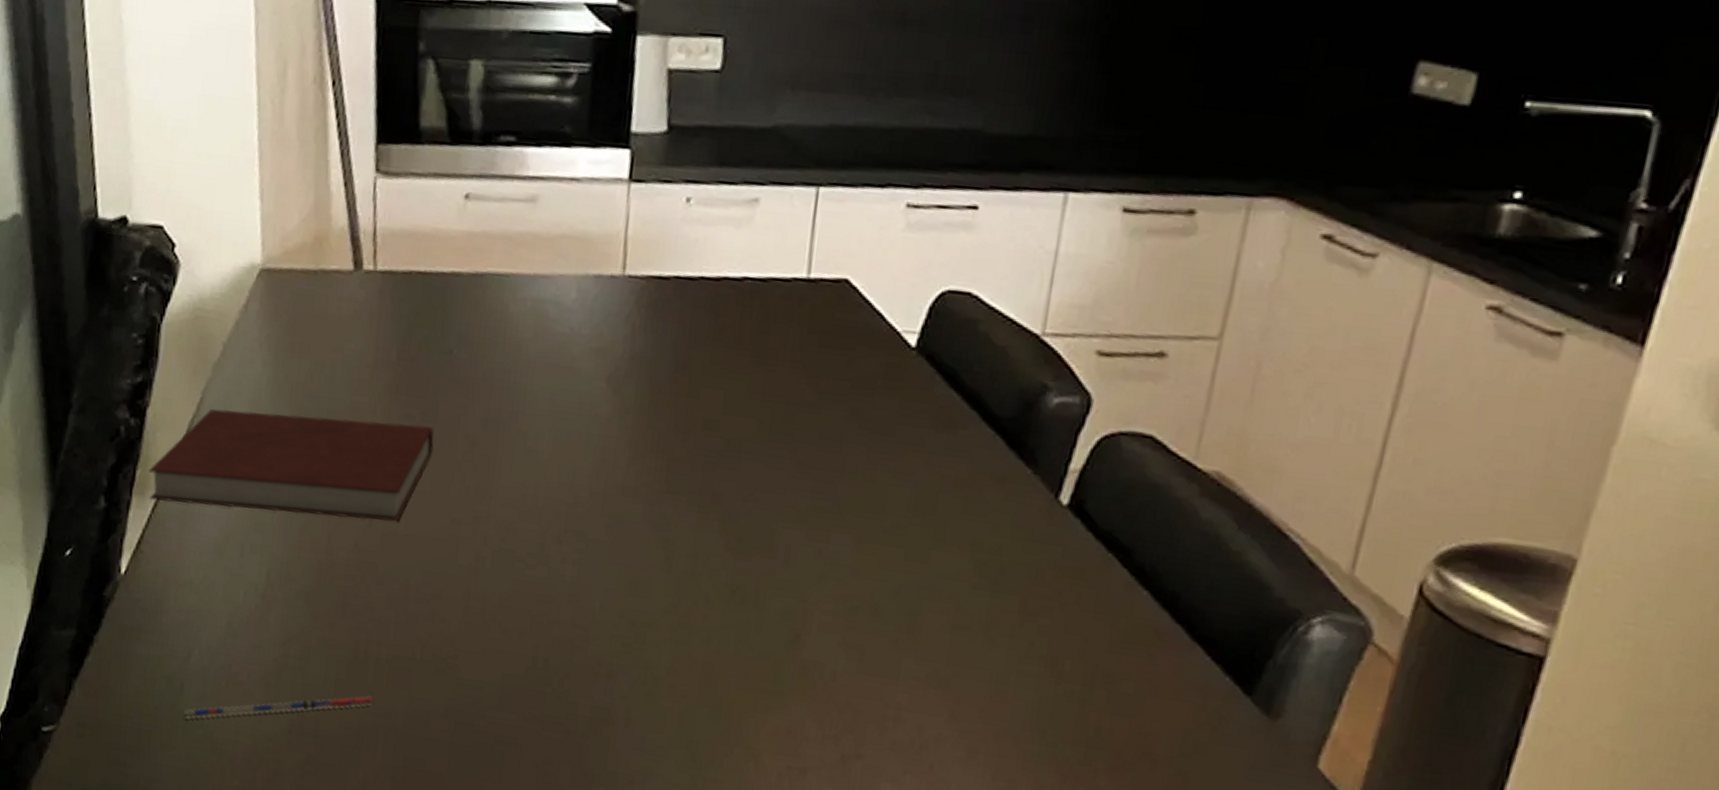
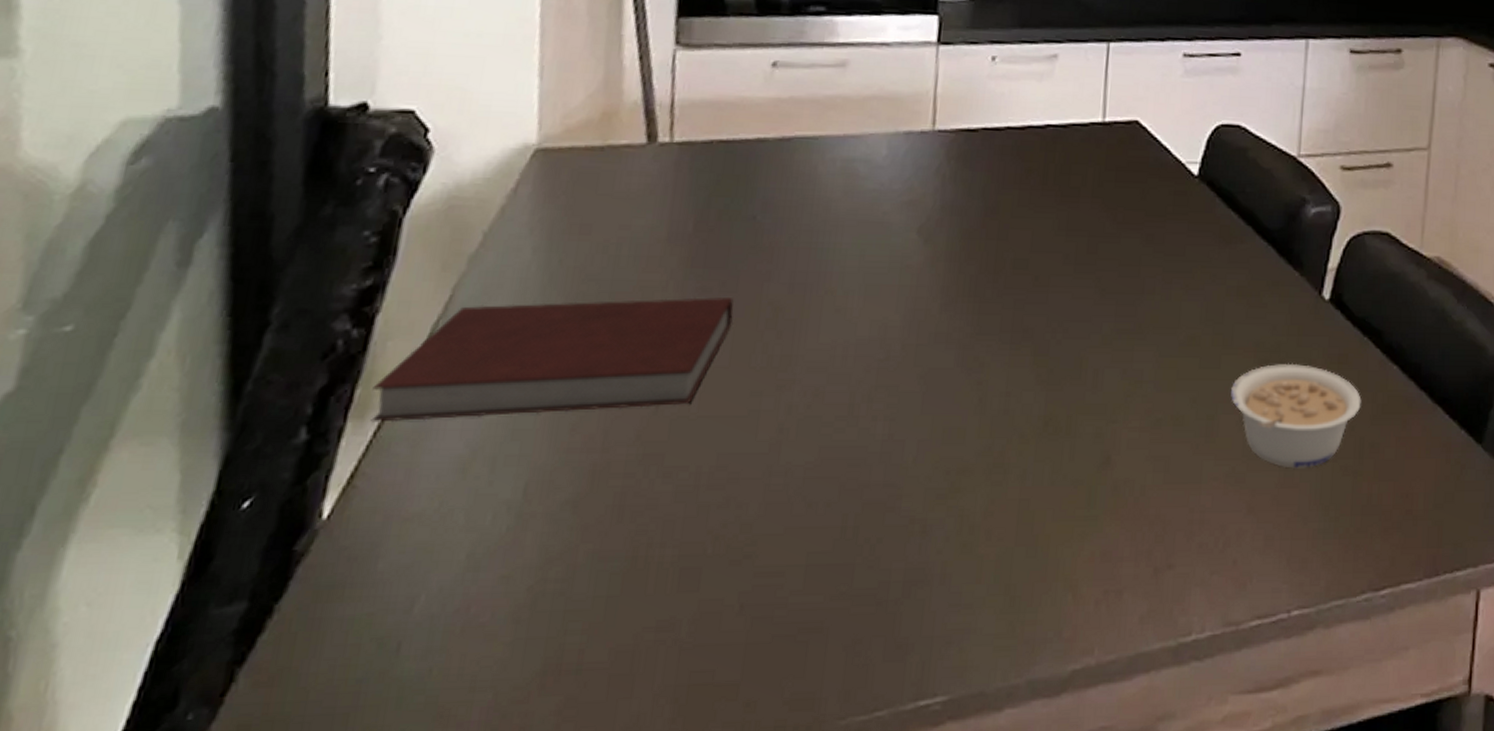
pen: present [184,695,374,719] -> none [398,608,654,686]
legume: none [937,568,1098,686] -> present [1230,363,1362,469]

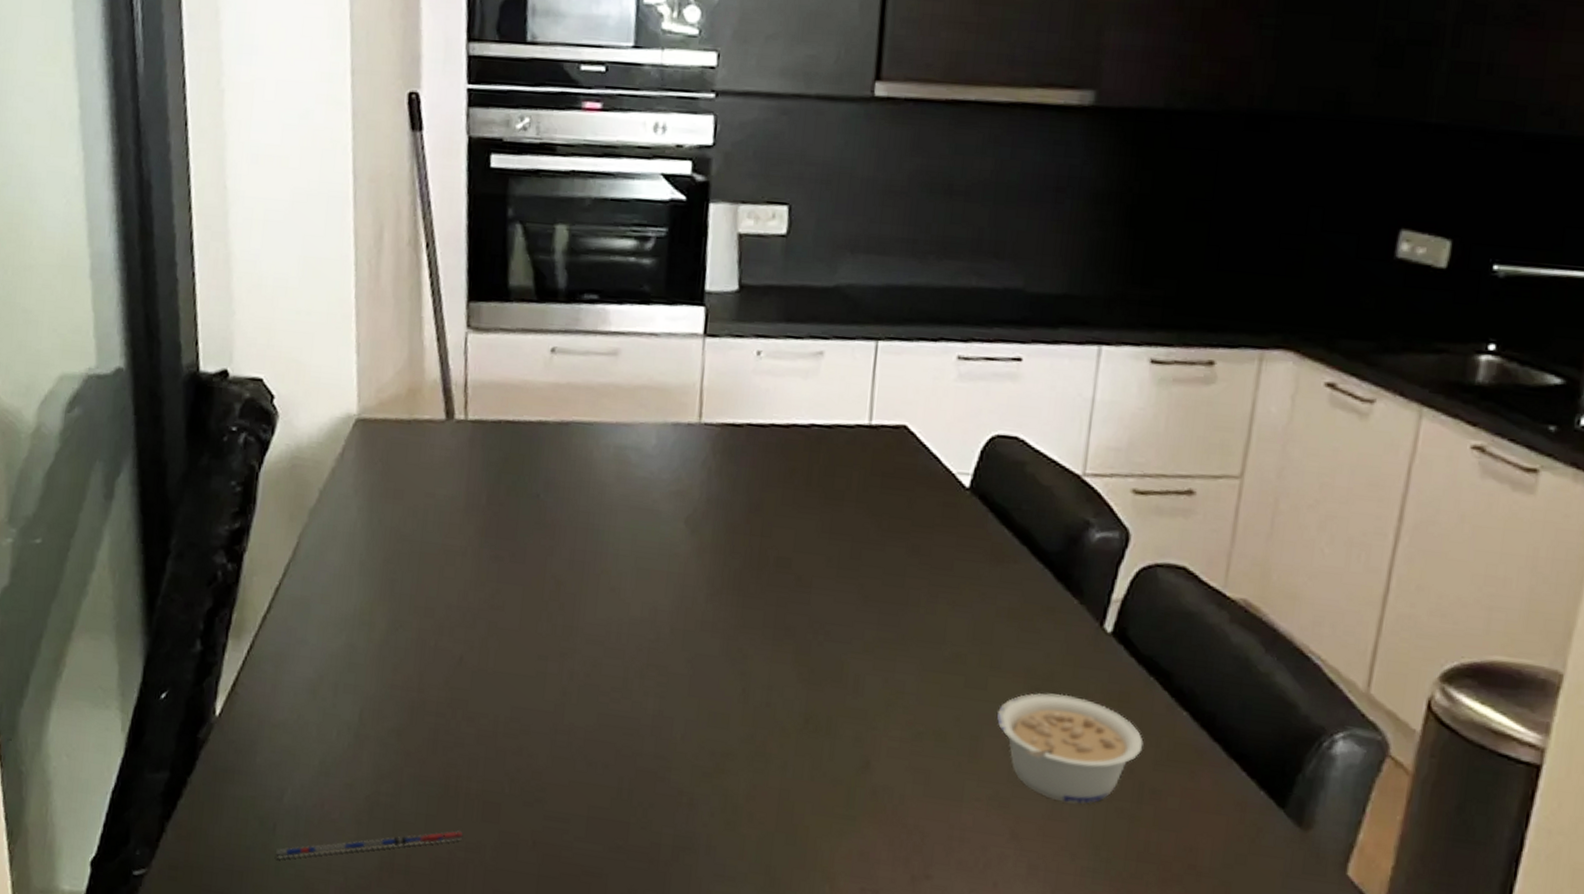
notebook: present [370,297,734,423] -> none [245,553,523,660]
pen: none [398,608,654,686] -> present [276,830,464,859]

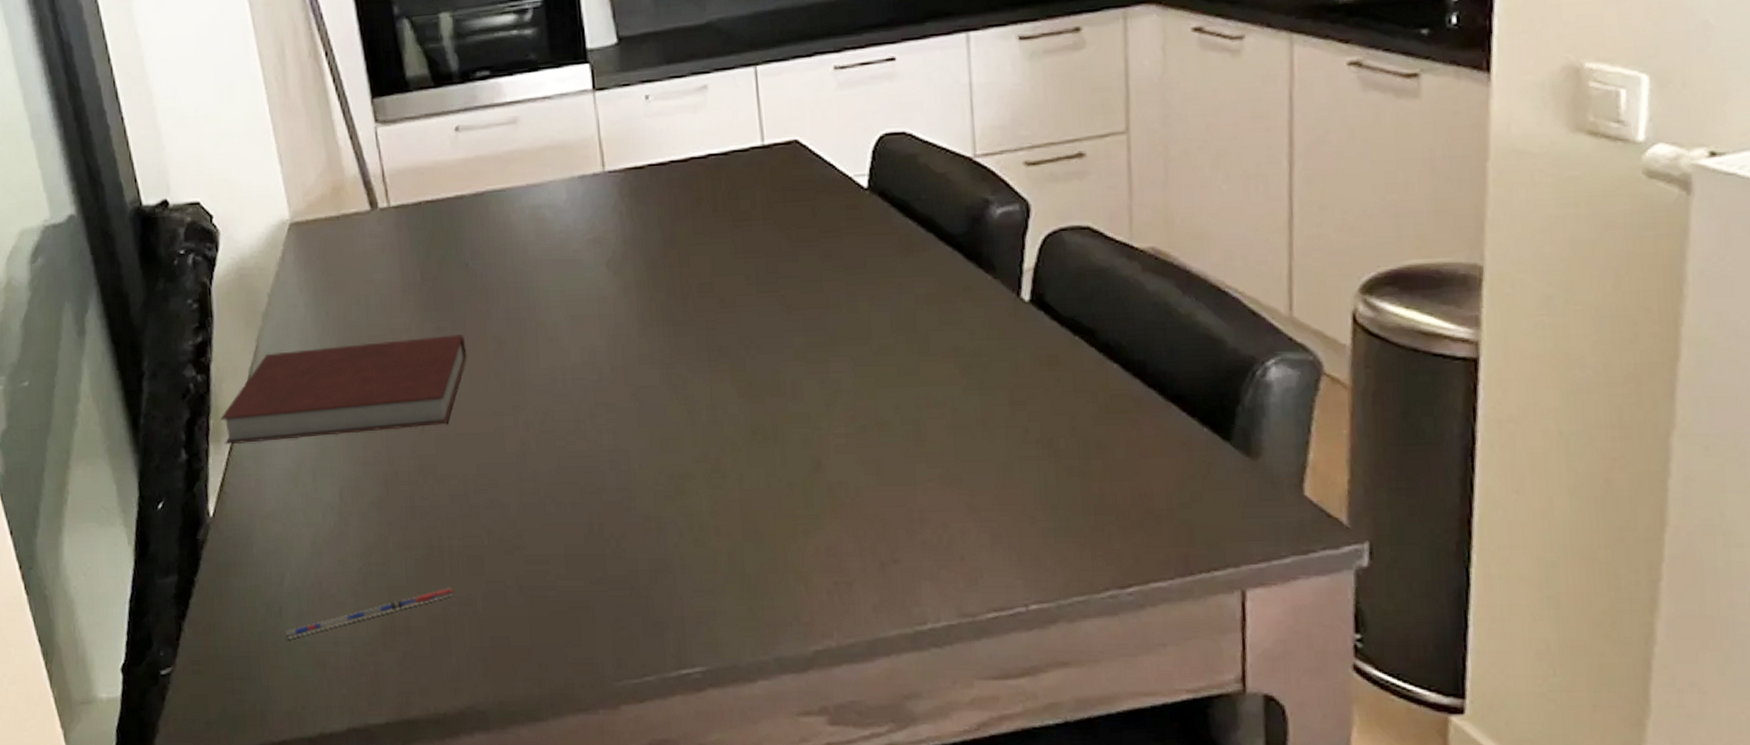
notebook: none [245,553,523,660] -> present [220,334,468,445]
legume: present [996,693,1144,804] -> none [933,366,1081,470]

